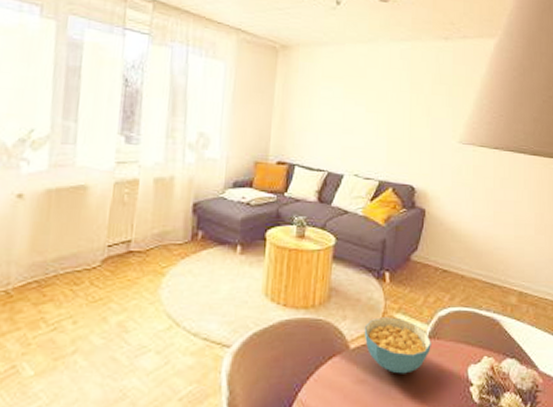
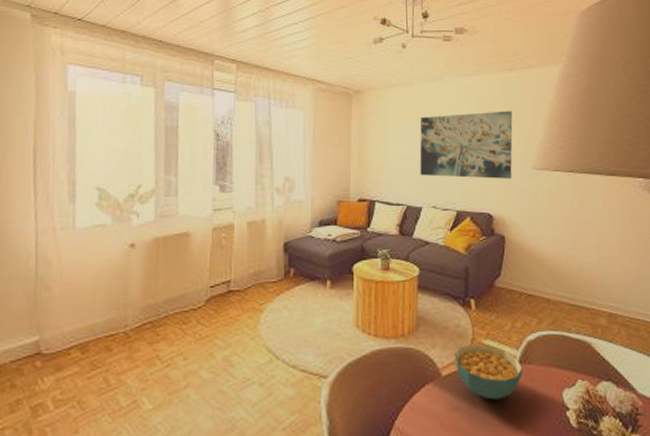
wall art: none [344,79,443,151] -> present [419,111,513,179]

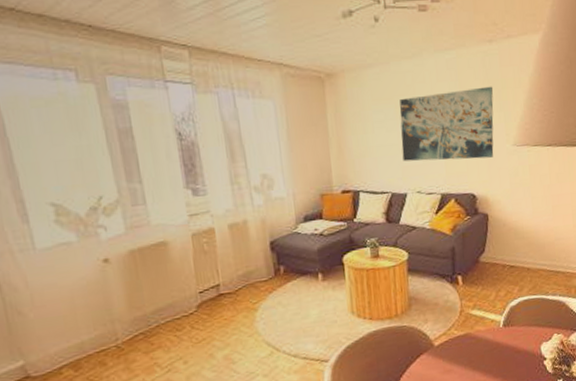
cereal bowl: present [454,343,523,400] -> none [444,314,507,360]

